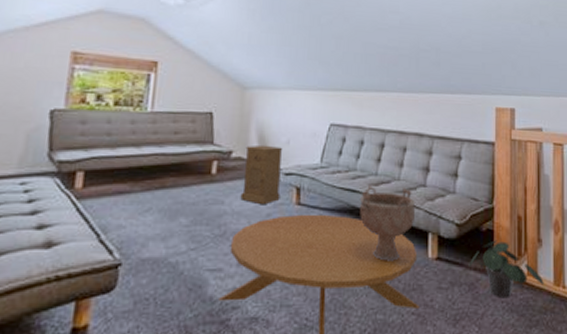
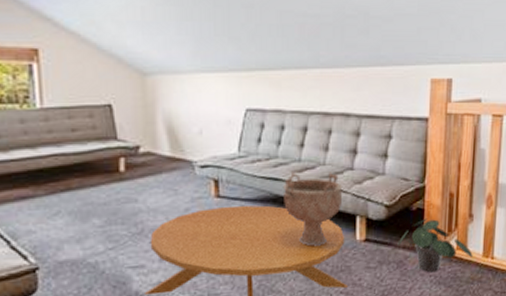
nightstand: present [240,144,283,205] -> none [154,137,198,201]

